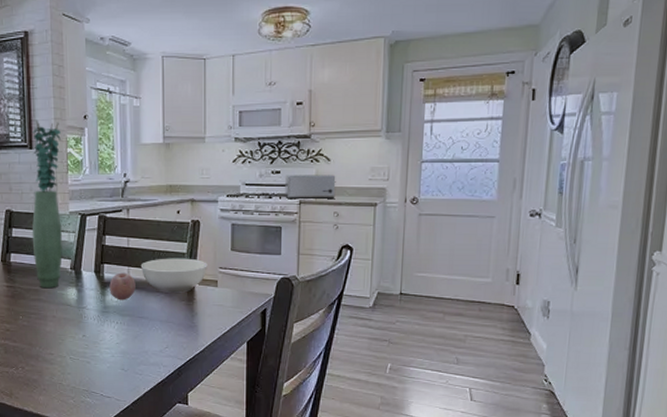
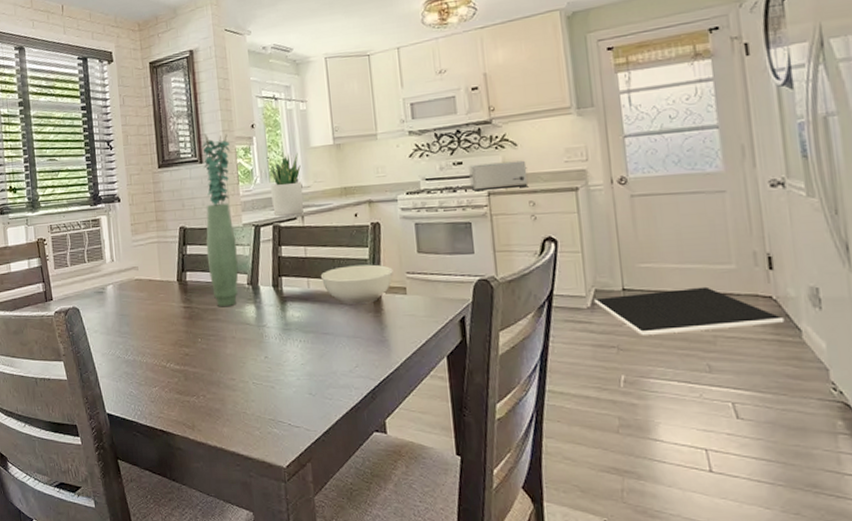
planter: none [99,147,130,207] -> present [270,152,304,216]
fruit: present [109,272,136,301] -> none [289,284,317,316]
door mat: none [376,295,520,332] -> present [594,286,785,335]

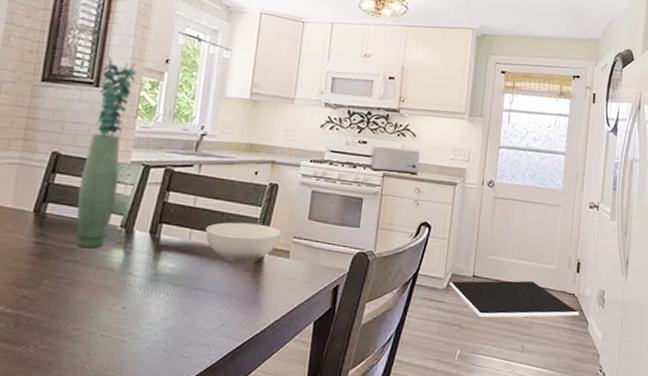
planter: present [270,152,304,216] -> none [169,97,211,162]

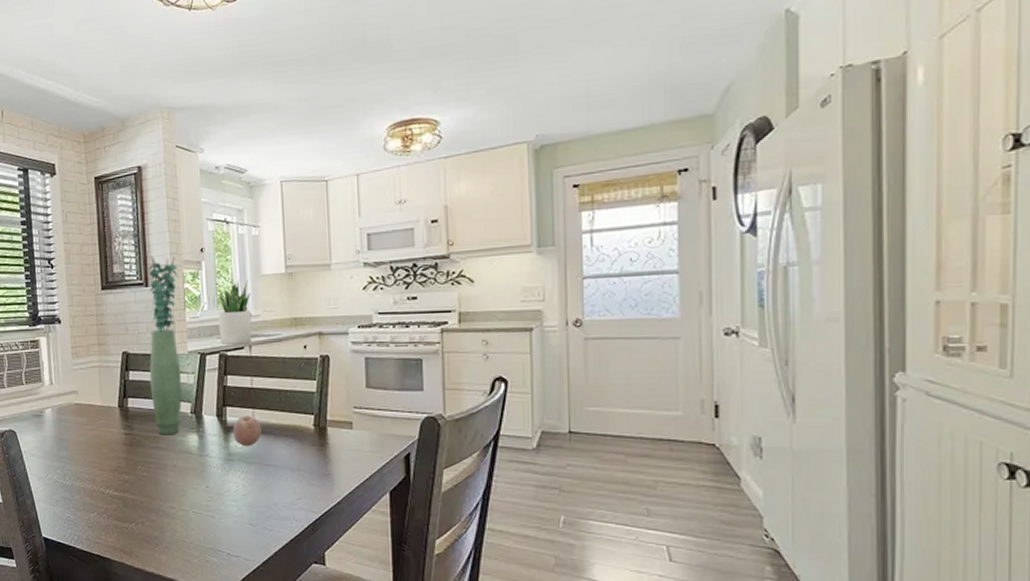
fruit: none [164,235,197,268] -> present [233,415,262,447]
planter: none [169,97,211,162] -> present [218,279,252,344]
bowl: present [205,222,281,263] -> none [266,397,340,437]
toaster: present [369,146,421,176] -> none [423,298,483,328]
door mat: present [450,280,579,317] -> none [540,432,725,478]

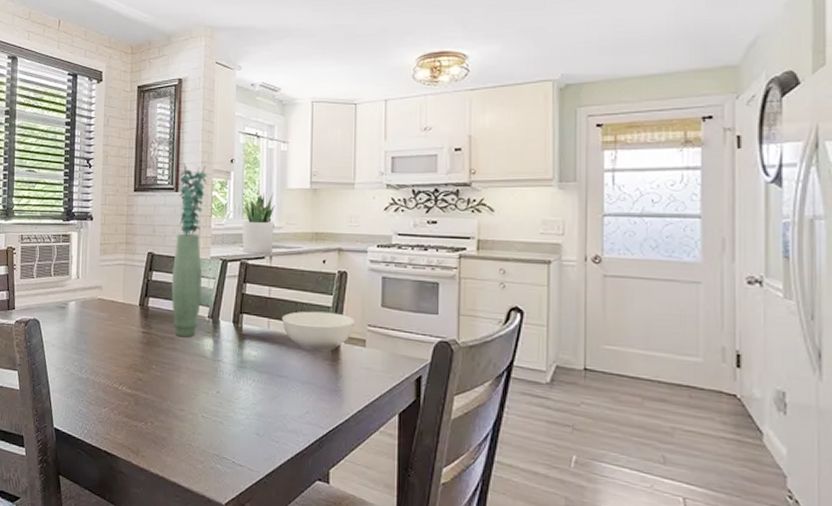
fruit: present [233,415,262,447] -> none [247,324,276,356]
bowl: none [266,397,340,437] -> present [281,311,355,351]

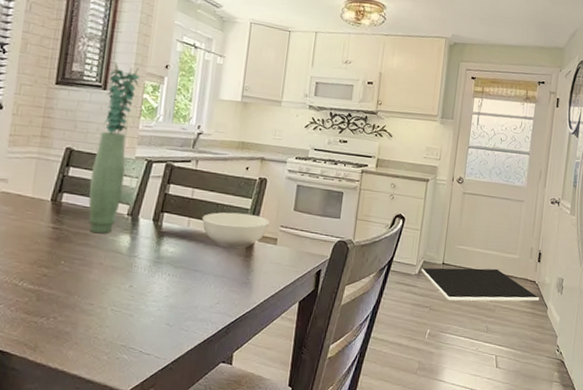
planter: present [242,191,275,254] -> none [169,99,206,158]
door mat: none [554,374,747,423] -> present [421,267,540,301]

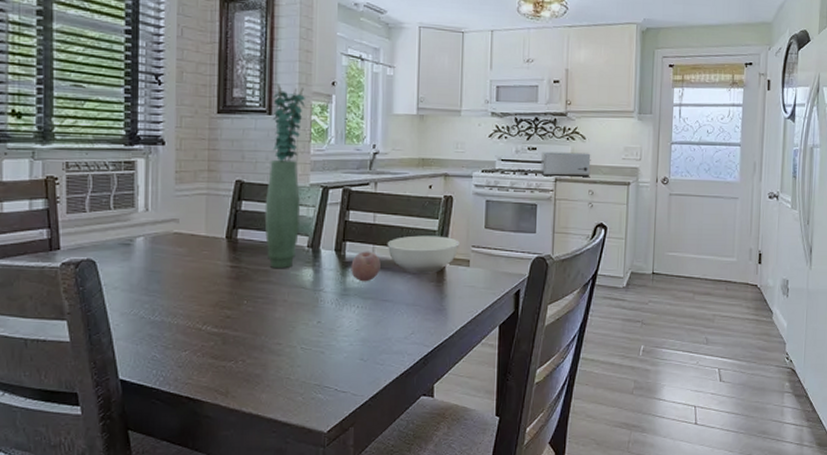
fruit: none [166,223,195,252] -> present [351,251,381,282]
toaster: none [349,145,396,172] -> present [541,151,591,178]
door mat: present [421,267,540,301] -> none [629,274,763,312]

